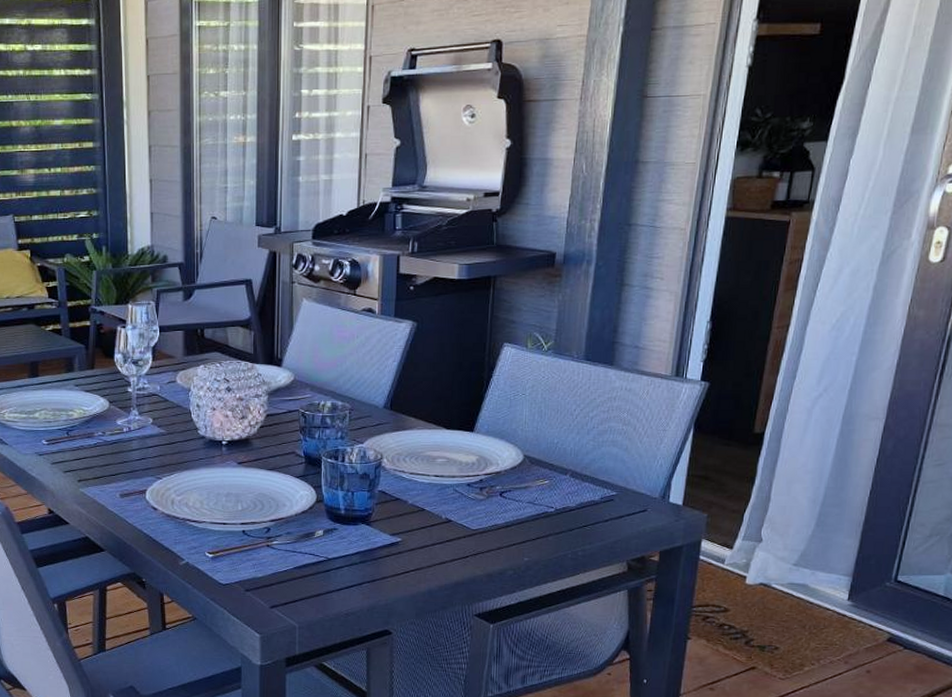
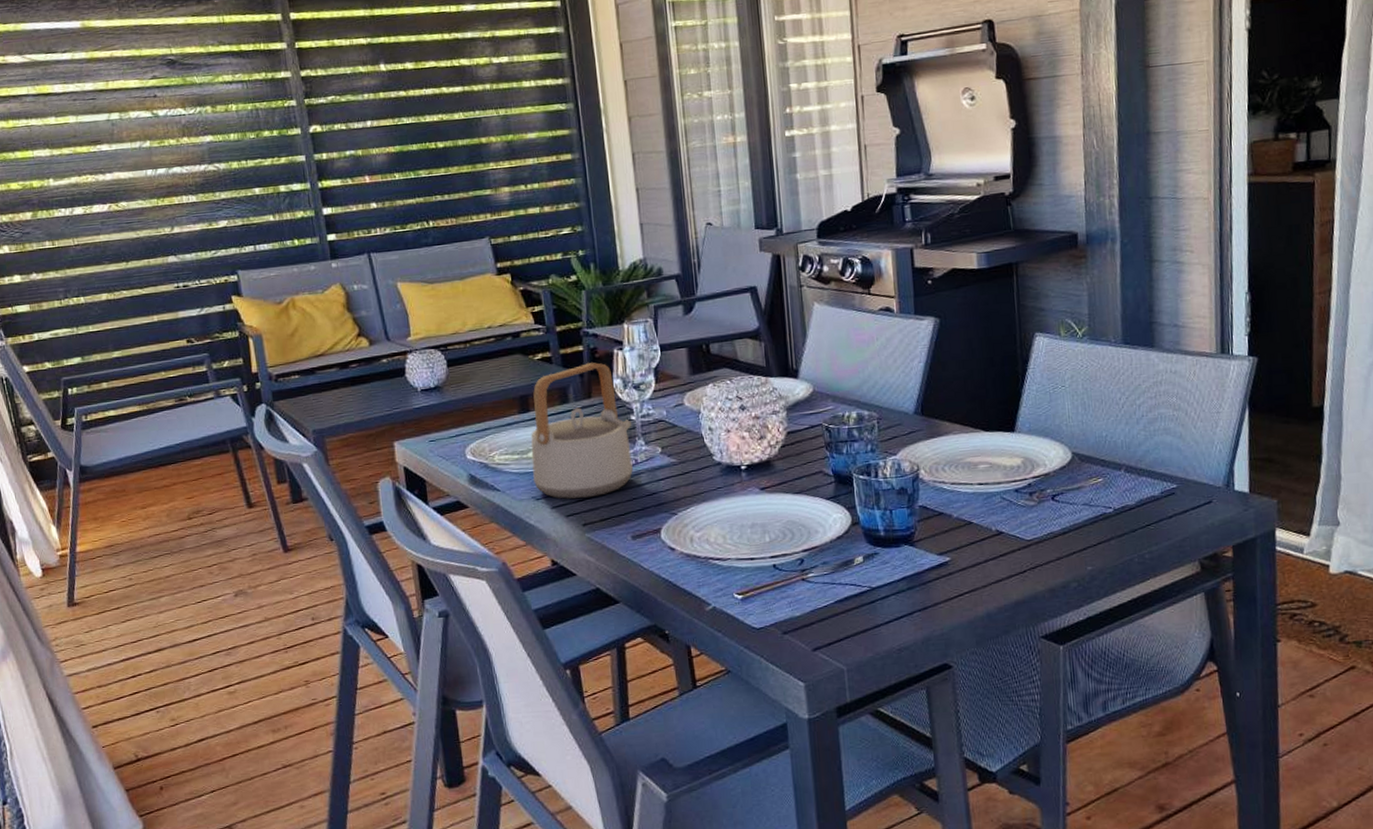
teapot: none [37,337,128,457] -> present [531,362,634,499]

